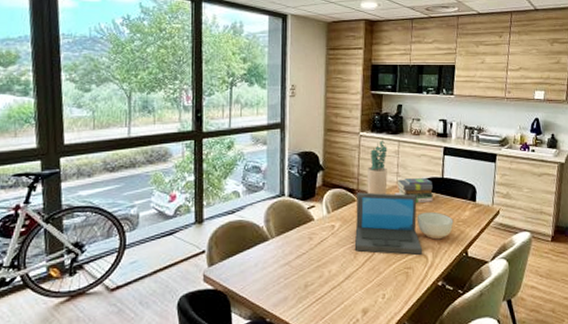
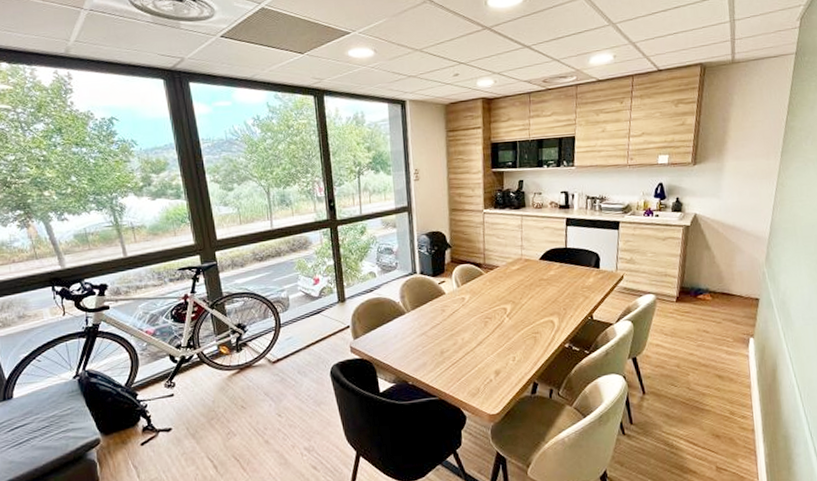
laptop: present [354,192,422,255] -> none [483,265,549,321]
vase: present [367,137,388,195] -> none [492,213,513,268]
books: present [394,178,433,203] -> none [520,249,558,273]
bowl: present [416,211,454,240] -> none [542,280,578,306]

